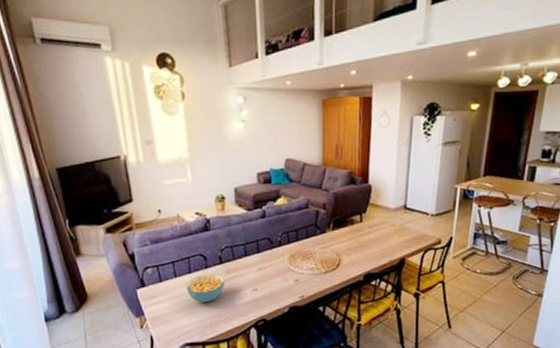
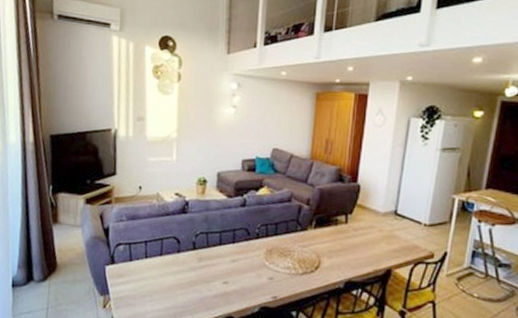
cereal bowl: present [185,273,226,302] -> none [155,258,196,289]

